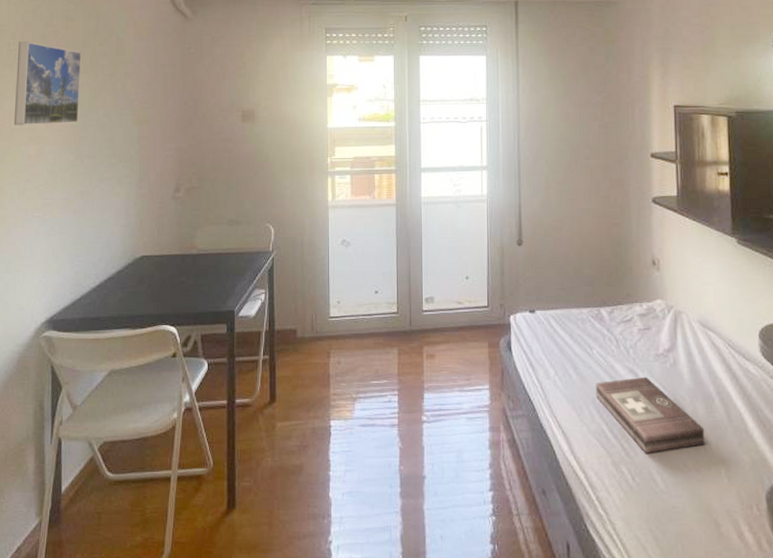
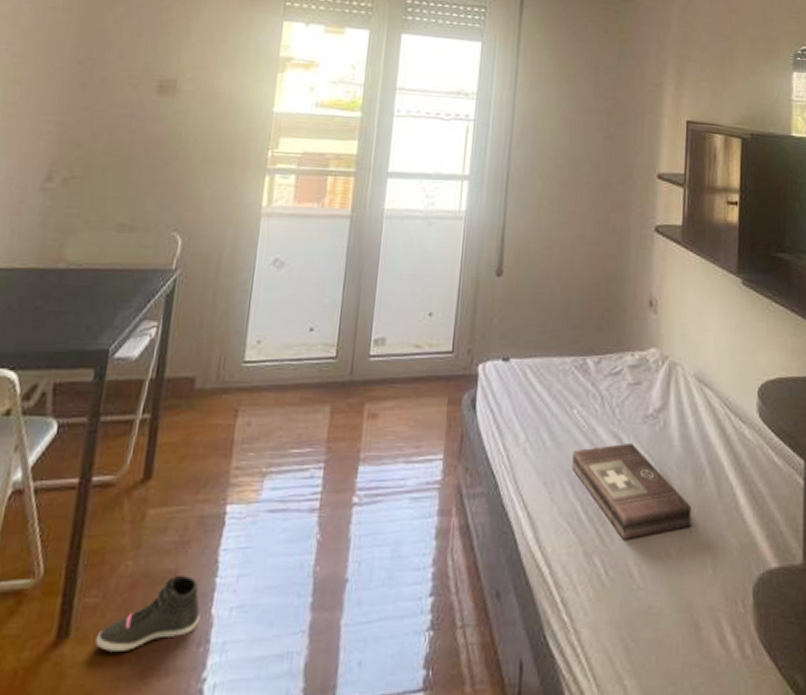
sneaker: none [253,468,322,519] -> present [95,574,200,651]

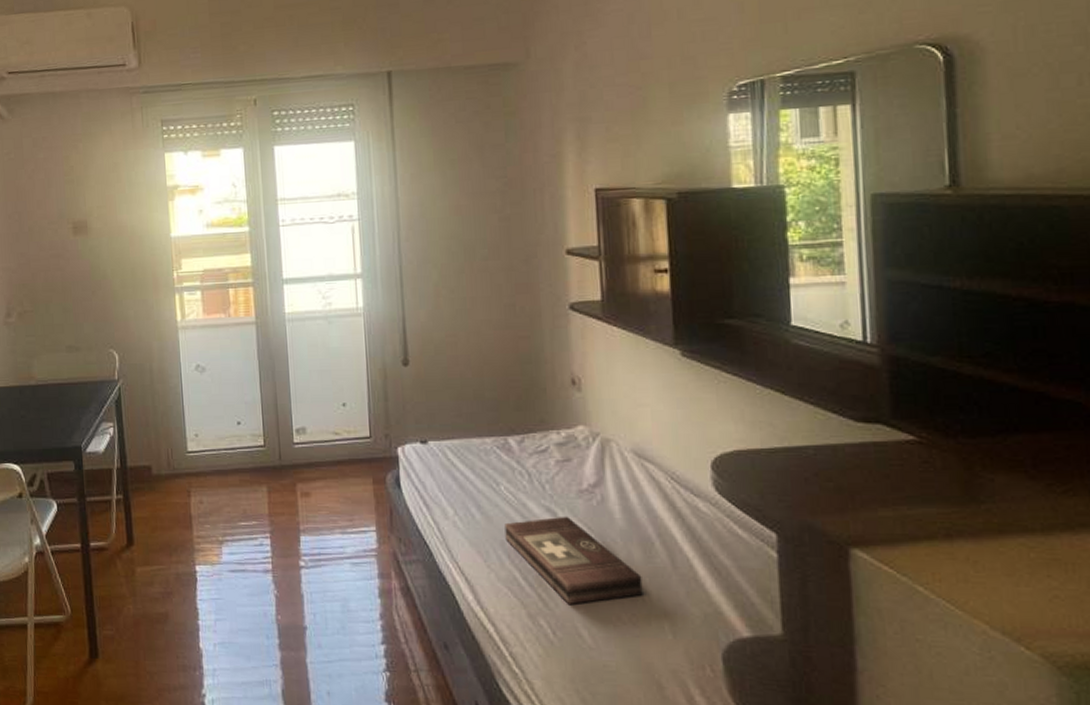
sneaker: present [95,574,200,651] -> none [118,617,192,670]

